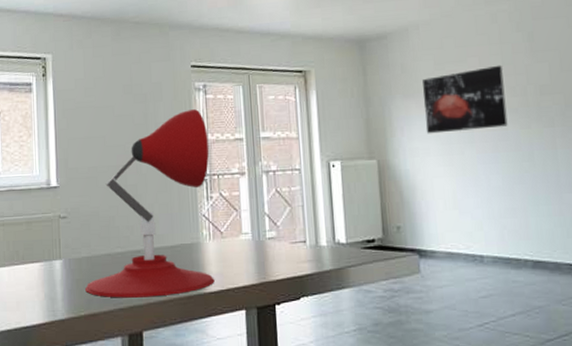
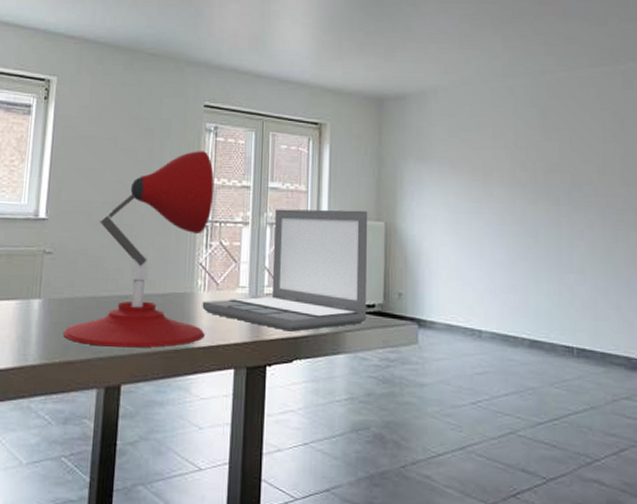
laptop: none [209,150,368,271] -> present [202,209,368,332]
wall art: present [423,65,508,134] -> none [436,138,516,201]

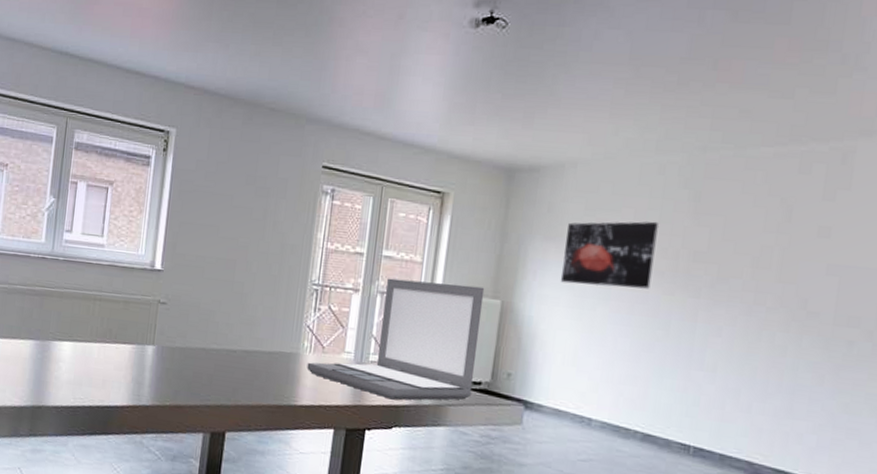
desk lamp: present [63,151,215,348] -> none [174,213,328,402]
wall art: none [436,138,516,201] -> present [560,221,658,289]

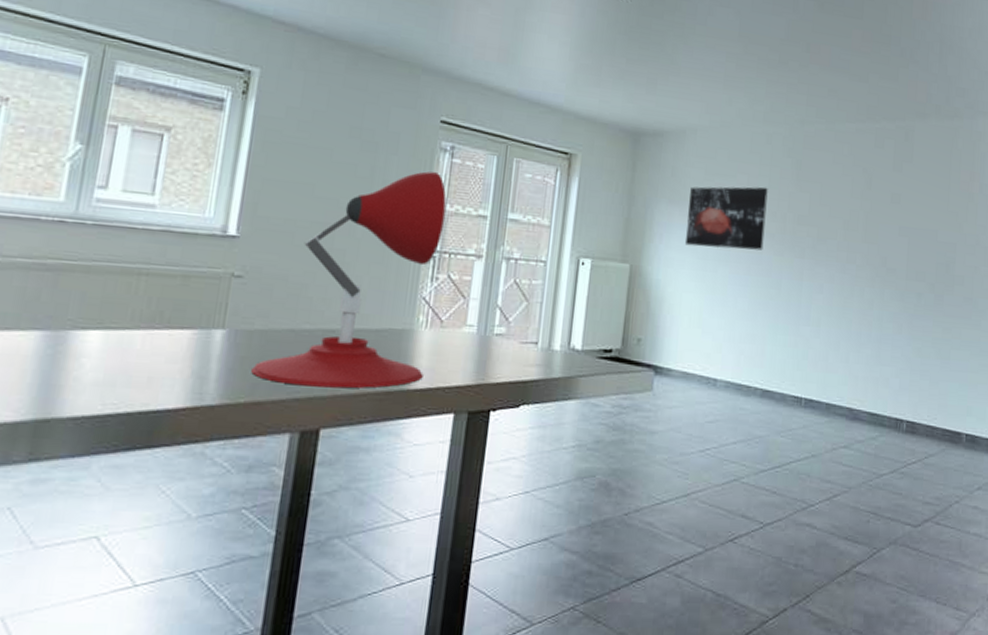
desk lamp: none [174,213,328,402] -> present [251,171,447,389]
laptop: present [307,278,485,401] -> none [422,243,614,375]

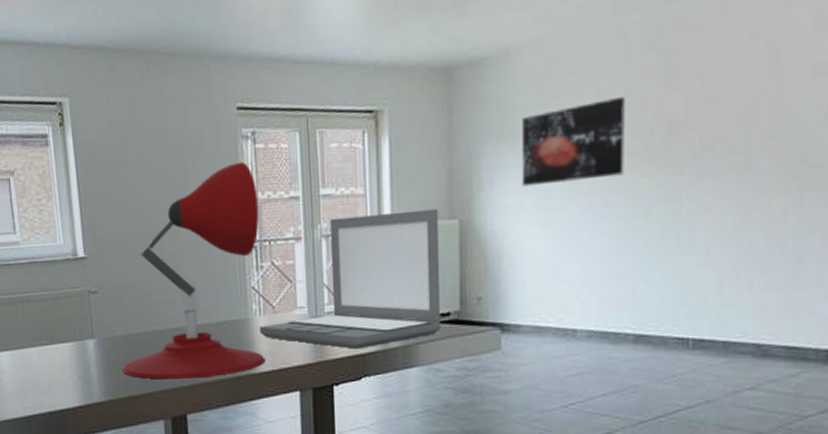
laptop: none [422,243,614,375] -> present [259,208,442,349]

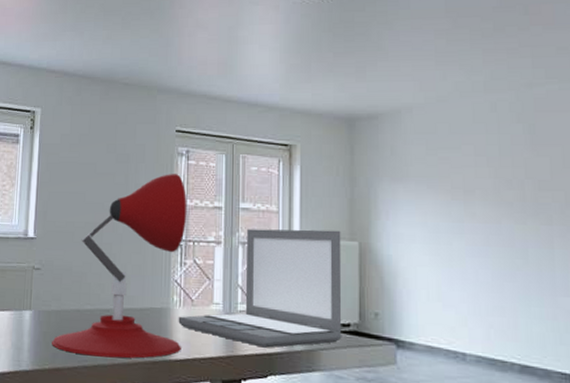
wall art: present [521,96,625,187] -> none [412,155,502,221]

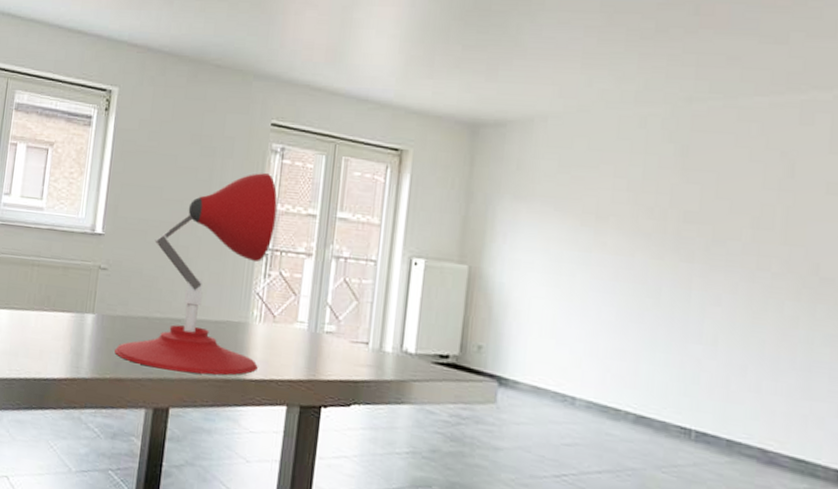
laptop: present [178,229,342,348] -> none [256,241,450,375]

